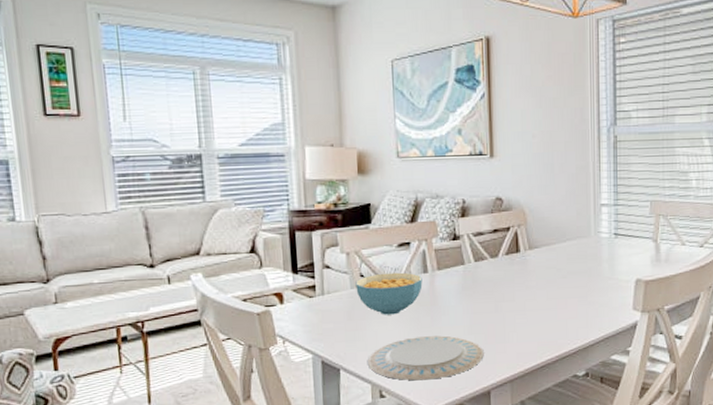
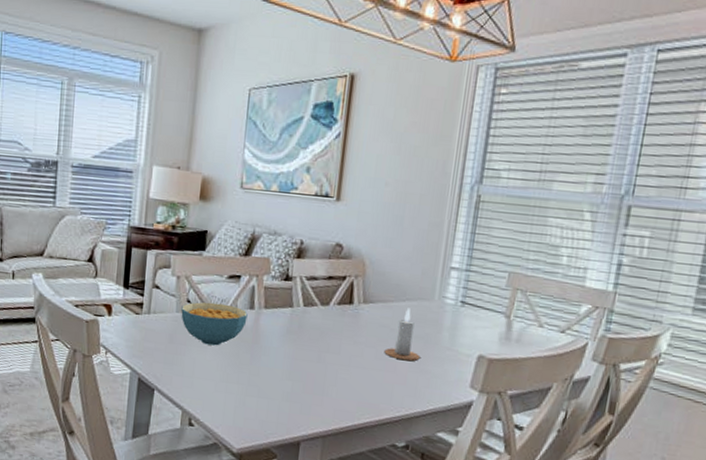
plate: present [367,335,484,381] -> none [181,372,300,419]
candle: none [554,247,587,296] -> present [384,308,420,361]

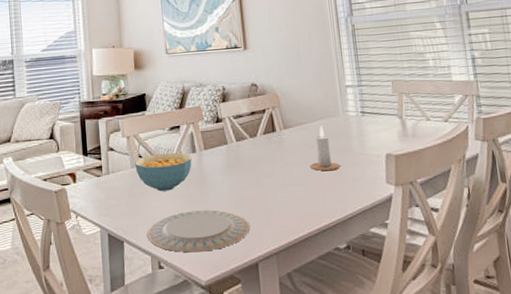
plate: none [181,372,300,419] -> present [146,210,250,253]

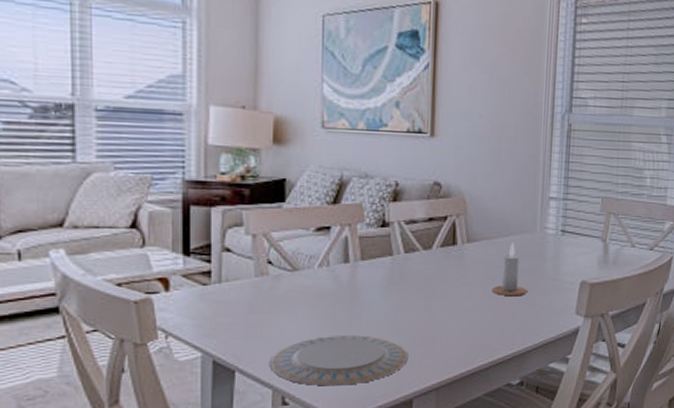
cereal bowl: present [135,152,192,192] -> none [261,260,342,310]

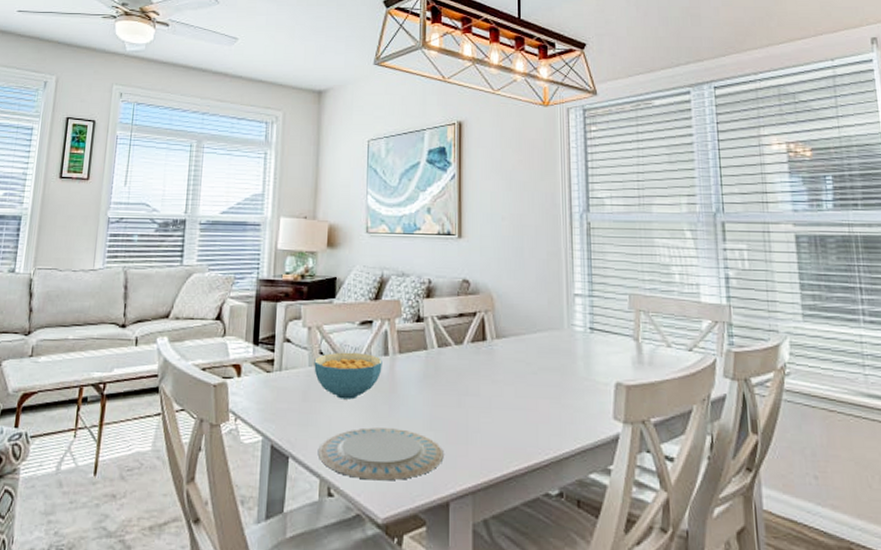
cereal bowl: none [261,260,342,310] -> present [314,352,382,400]
candle: present [492,242,527,297] -> none [523,339,560,396]

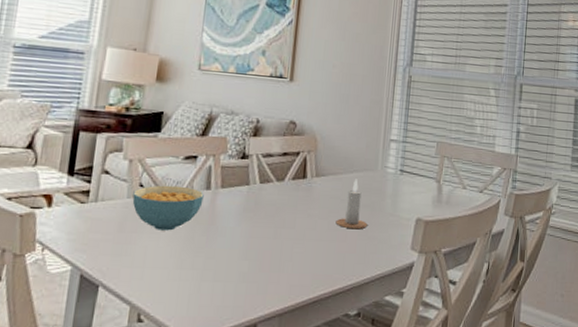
plate: present [317,427,444,481] -> none [130,257,256,306]
candle: none [523,339,560,396] -> present [336,179,368,230]

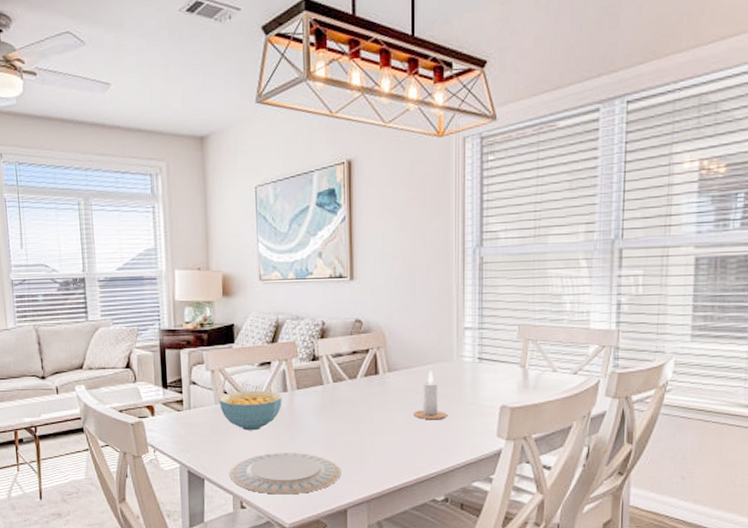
plate: none [130,257,256,306] -> present [229,453,341,495]

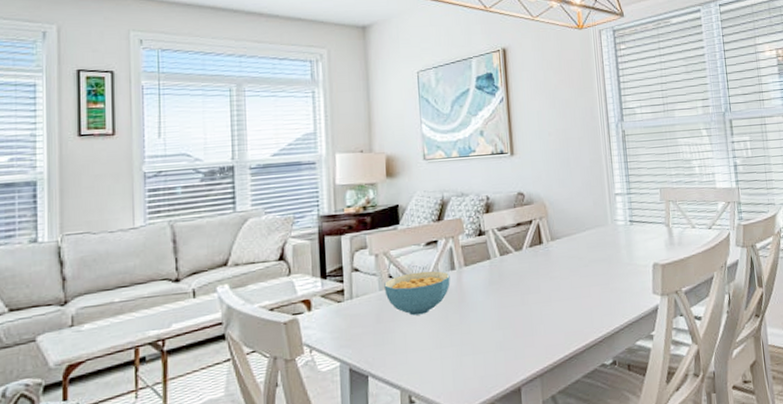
plate: present [229,453,341,495] -> none [396,332,513,383]
candle: present [413,371,447,420] -> none [577,236,608,284]

